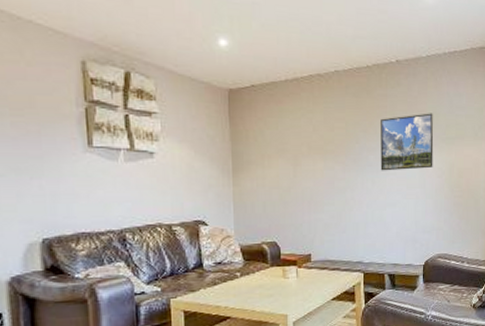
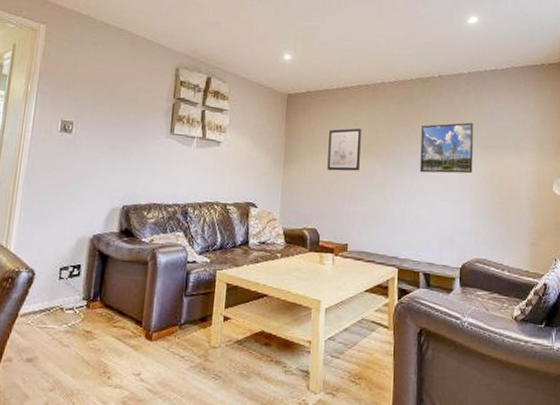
wall art: none [281,126,318,176] -> present [327,128,362,171]

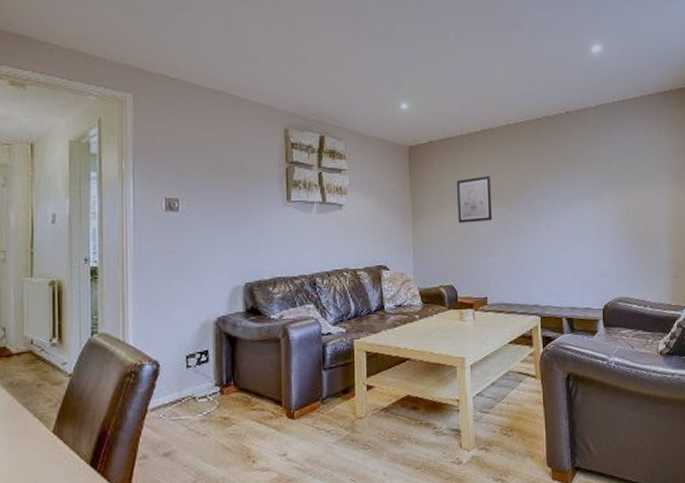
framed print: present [419,122,474,174] -> none [552,159,608,216]

